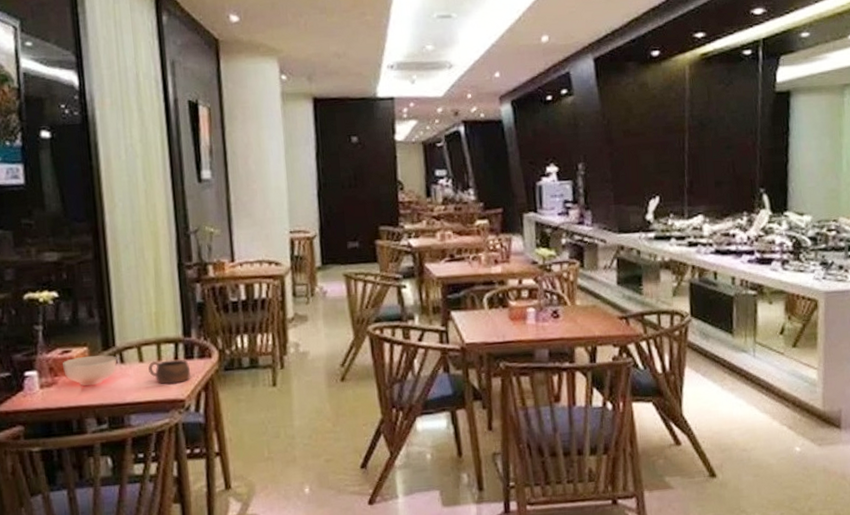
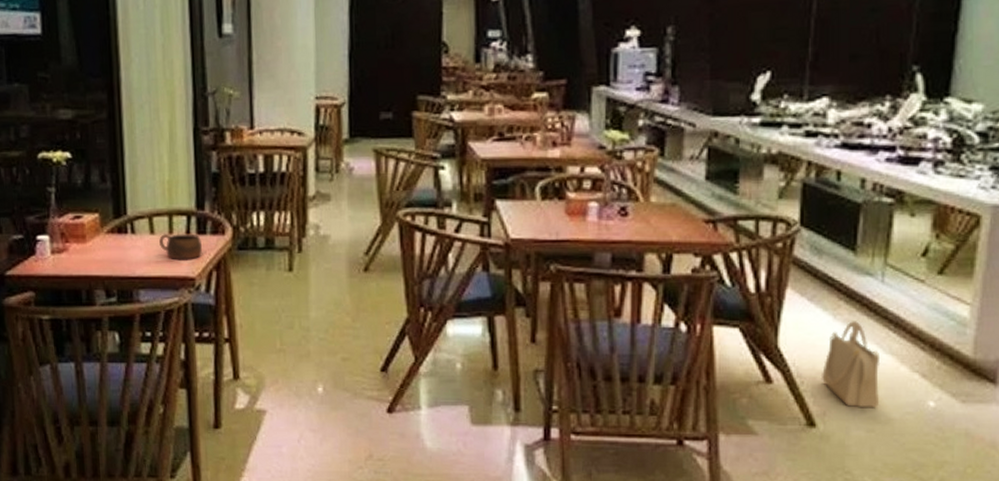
bowl: present [62,355,118,386] -> none [73,223,128,256]
handbag: none [716,389,761,458] -> present [820,321,881,407]

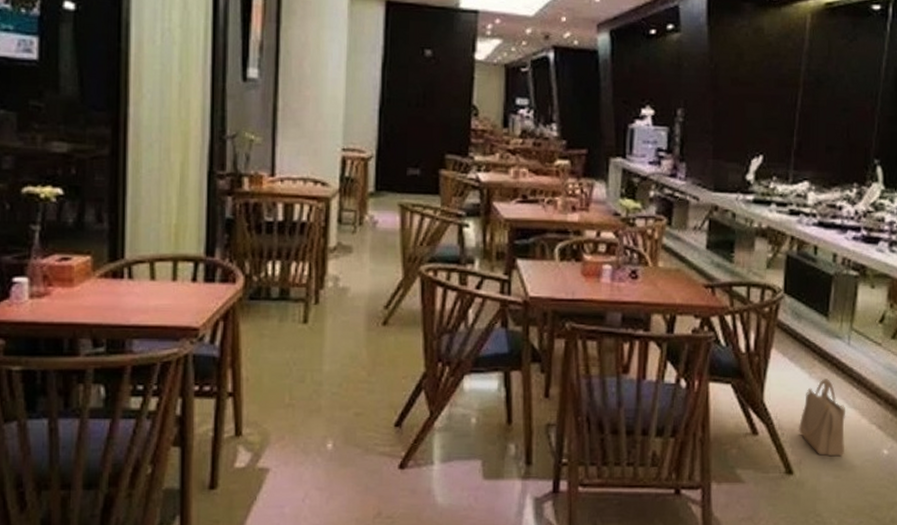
cup: present [159,233,202,260] -> none [160,279,209,309]

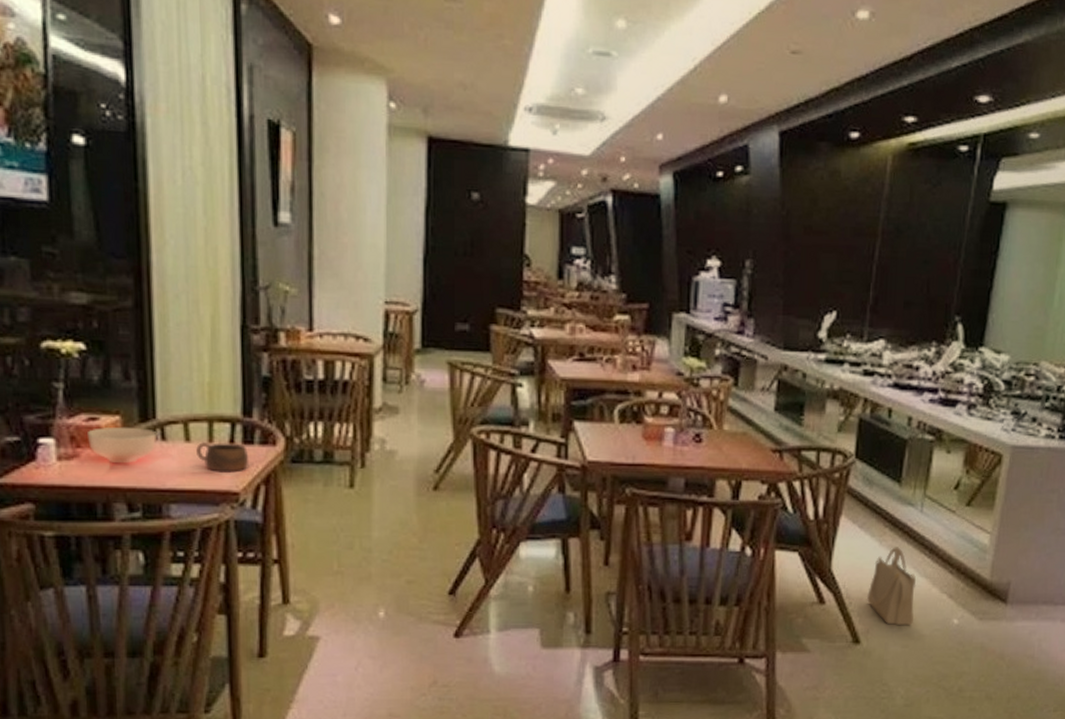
bowl: none [58,266,125,301] -> present [86,426,158,464]
cup: none [160,279,209,309] -> present [196,441,248,473]

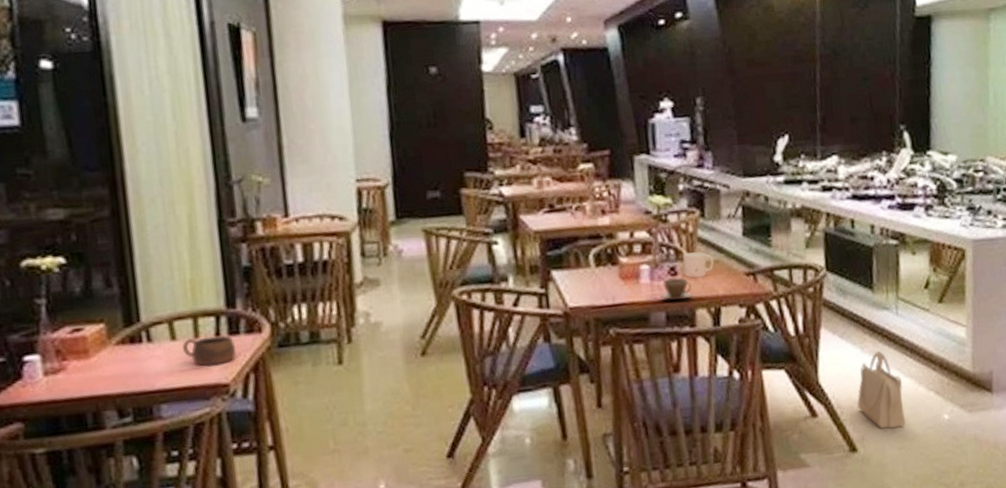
bowl: present [86,426,158,464] -> none [71,332,143,372]
teacup: none [681,444,715,468] -> present [660,277,692,300]
mug: none [708,421,741,448] -> present [682,252,714,279]

